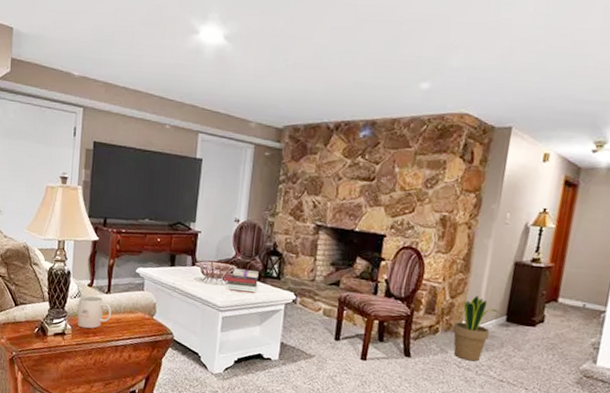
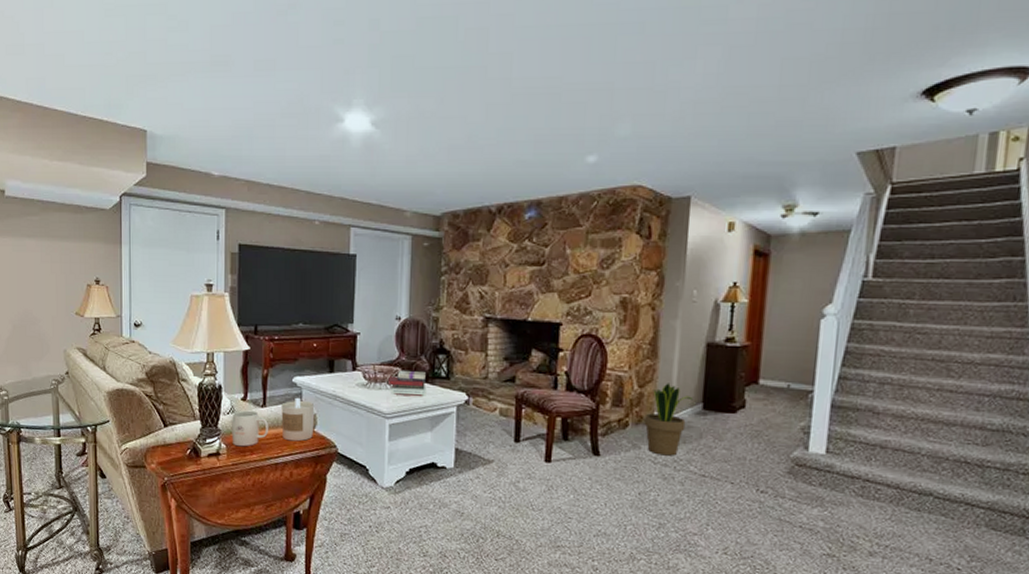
candle: none [123,286,155,327] -> present [281,397,315,442]

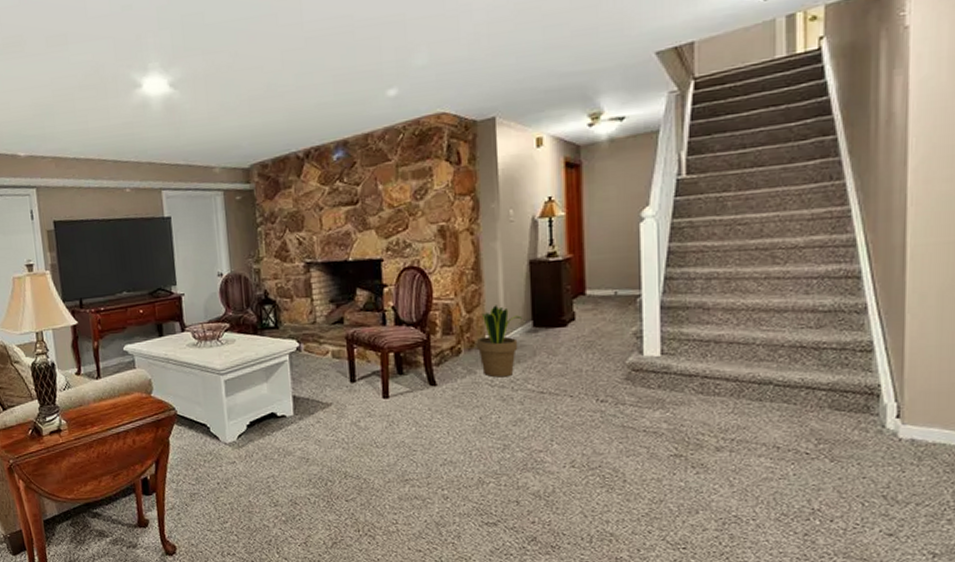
mug: present [232,410,269,447] -> none [68,383,107,421]
candle: present [281,397,315,442] -> none [116,365,151,409]
books: present [388,369,427,397] -> none [218,324,257,351]

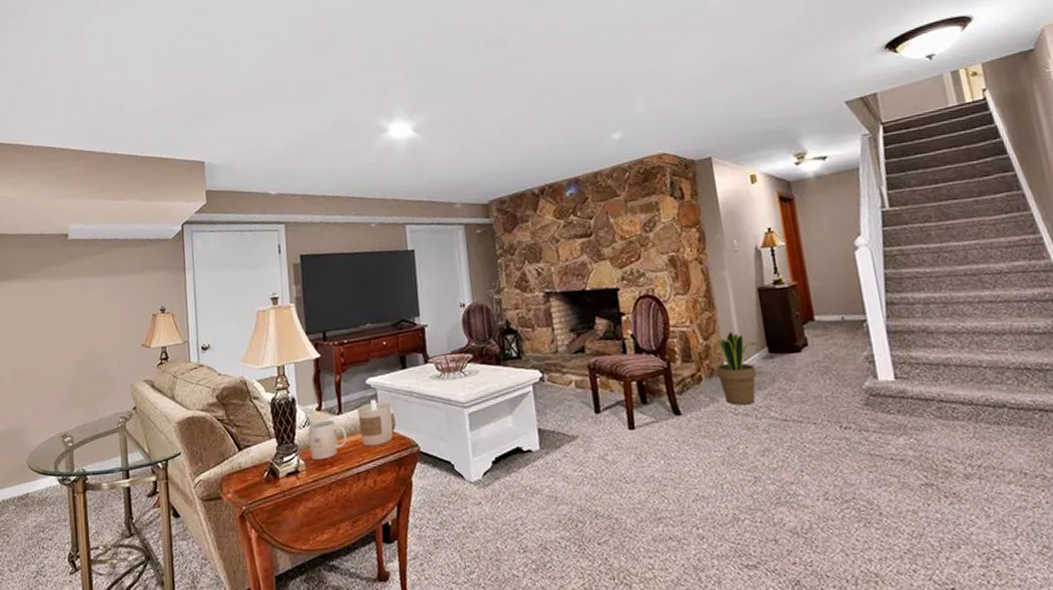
mug: none [68,383,107,421] -> present [308,419,348,461]
candle: none [116,365,151,409] -> present [357,399,393,447]

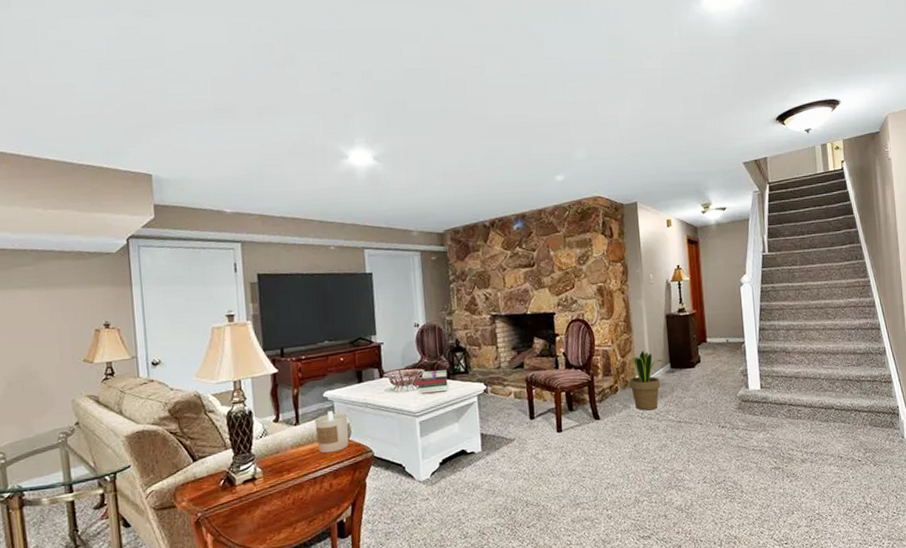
mug: present [308,419,348,461] -> none [265,430,305,468]
books: none [461,355,501,382] -> present [414,370,450,394]

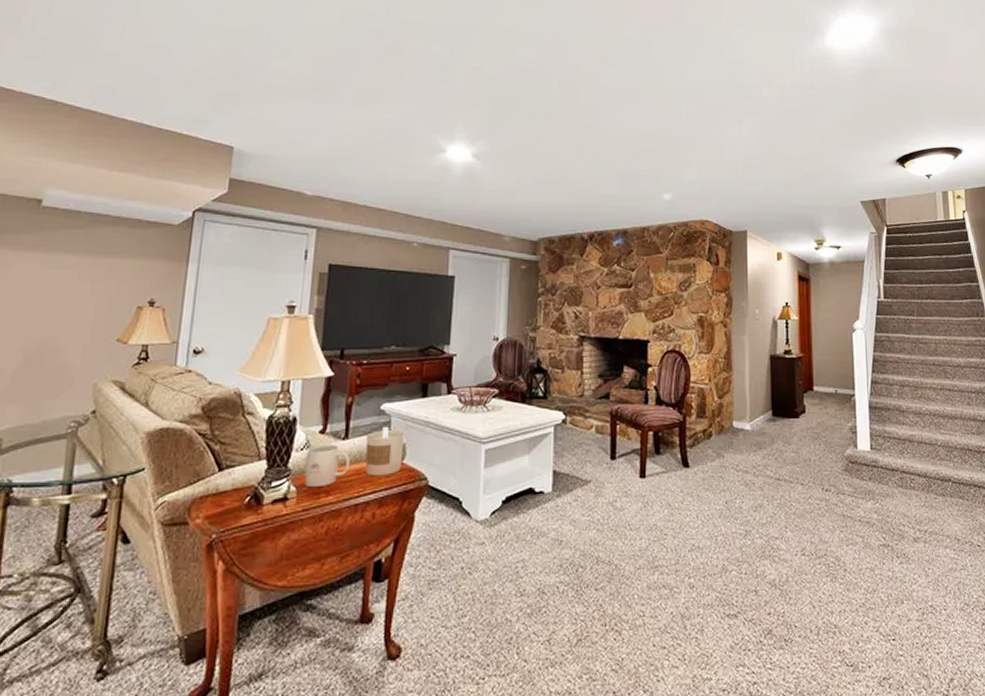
mug: none [265,430,305,468] -> present [304,444,351,488]
books: present [414,370,450,394] -> none [485,391,524,419]
potted plant: present [629,351,662,411] -> none [725,393,763,462]

